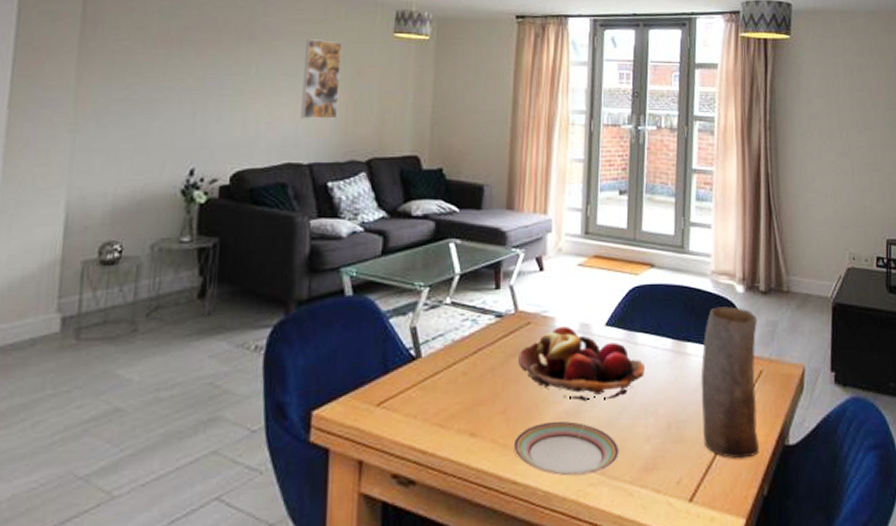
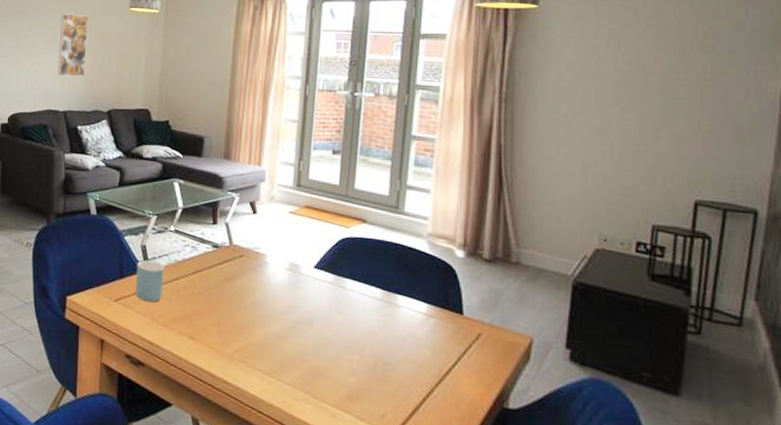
mug: none [403,345,439,399] -> present [135,260,164,302]
plate: present [513,421,619,476] -> none [226,339,323,391]
fruit basket: present [517,326,646,402] -> none [231,263,353,332]
vase: present [700,307,759,459] -> none [410,267,479,411]

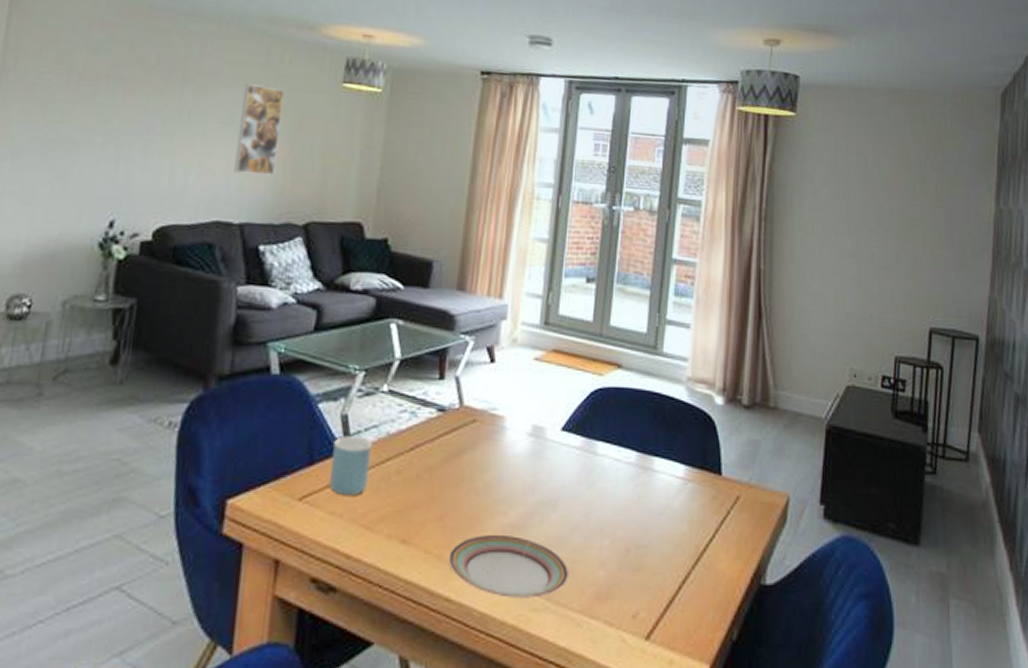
plate: none [226,339,323,391] -> present [448,535,568,598]

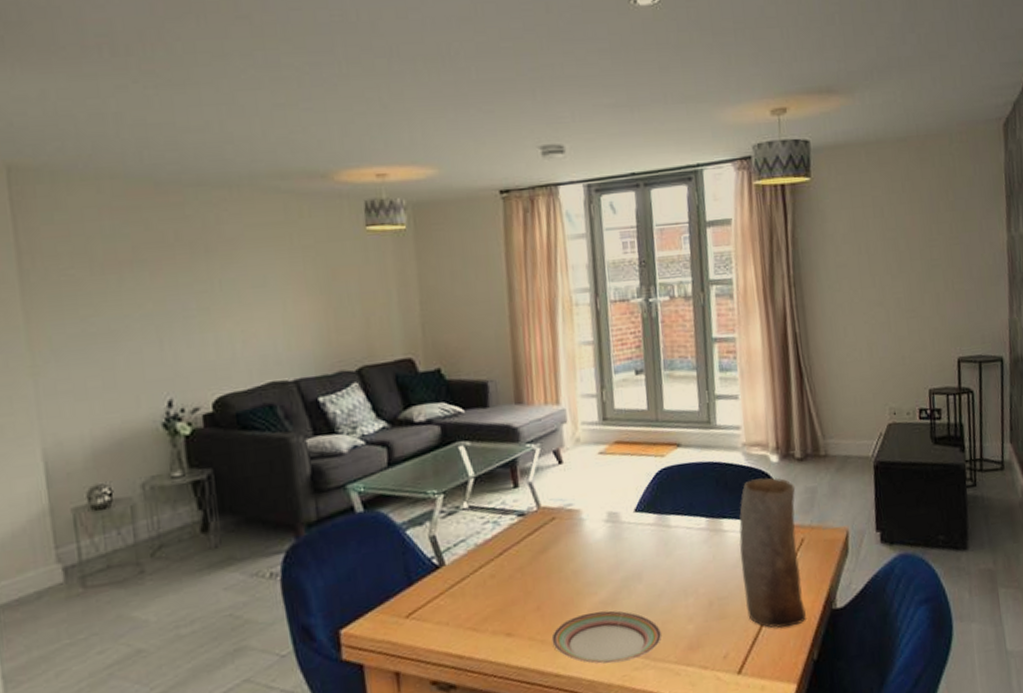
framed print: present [234,84,284,175] -> none [270,243,318,333]
mug: present [329,436,372,496] -> none [427,552,466,607]
vase: none [665,419,738,596] -> present [739,478,806,628]

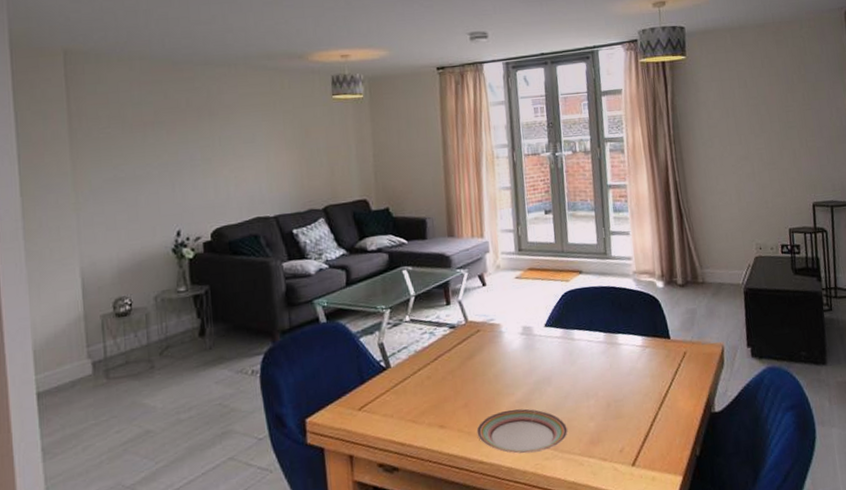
vase: present [739,478,806,628] -> none [631,300,689,428]

